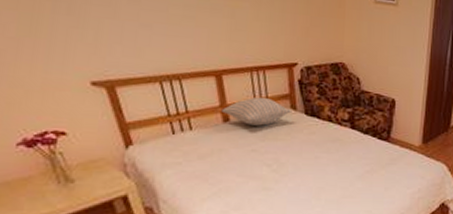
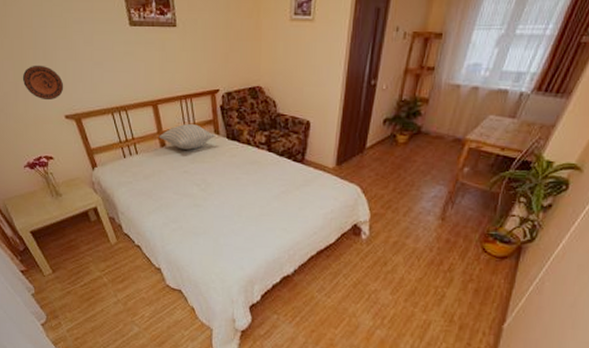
decorative plate: none [29,19,94,63] -> present [22,65,64,101]

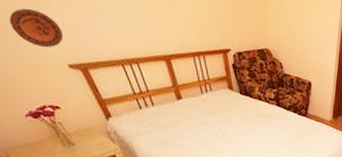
pillow: present [159,124,216,150] -> none [174,79,230,103]

